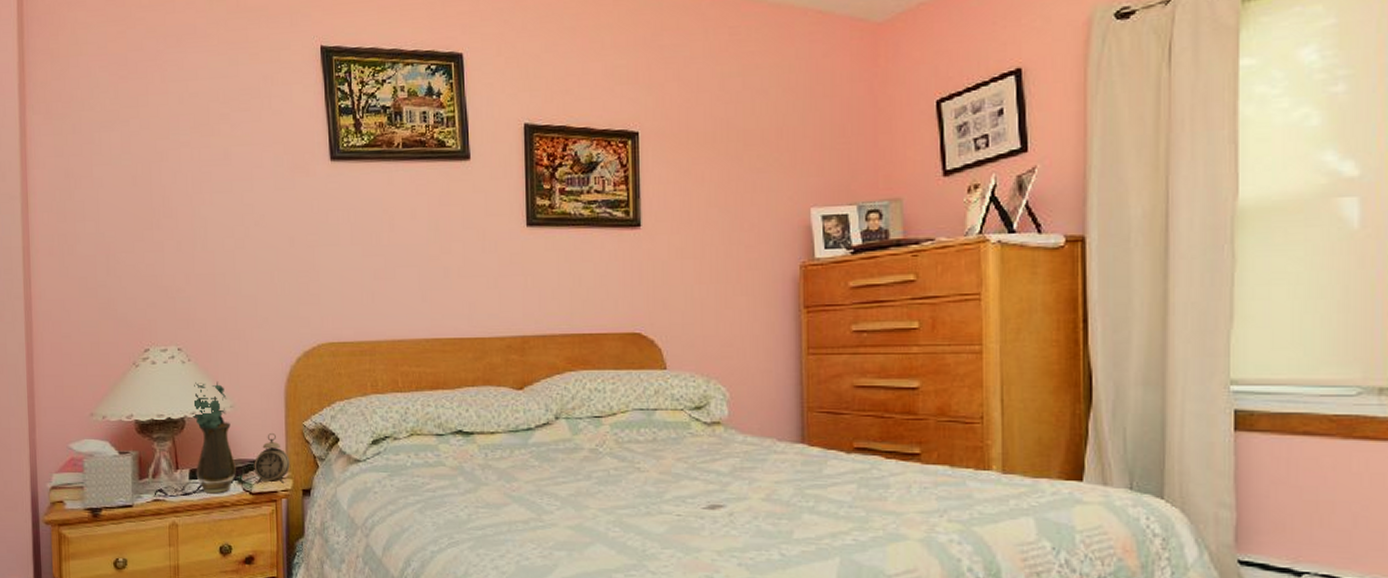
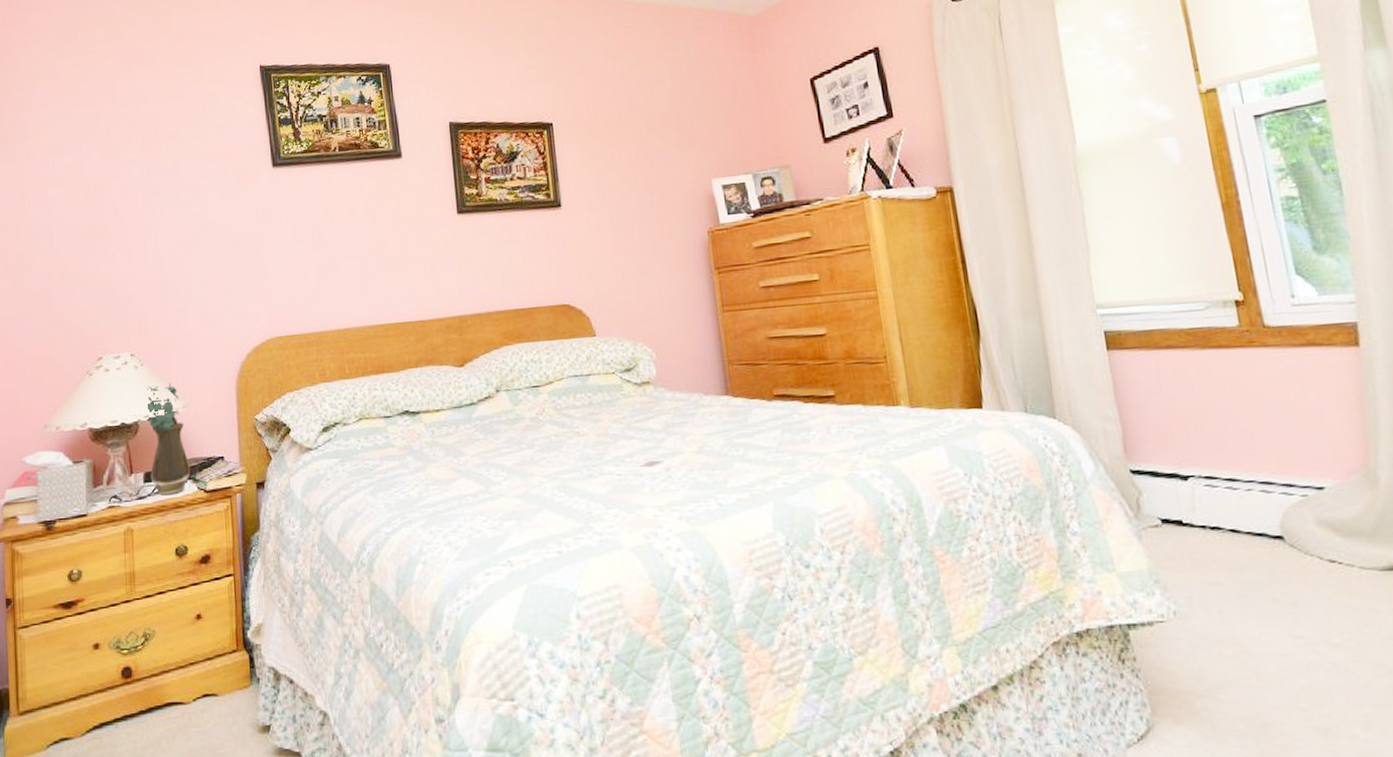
alarm clock: present [254,432,290,484] -> none [207,428,243,481]

